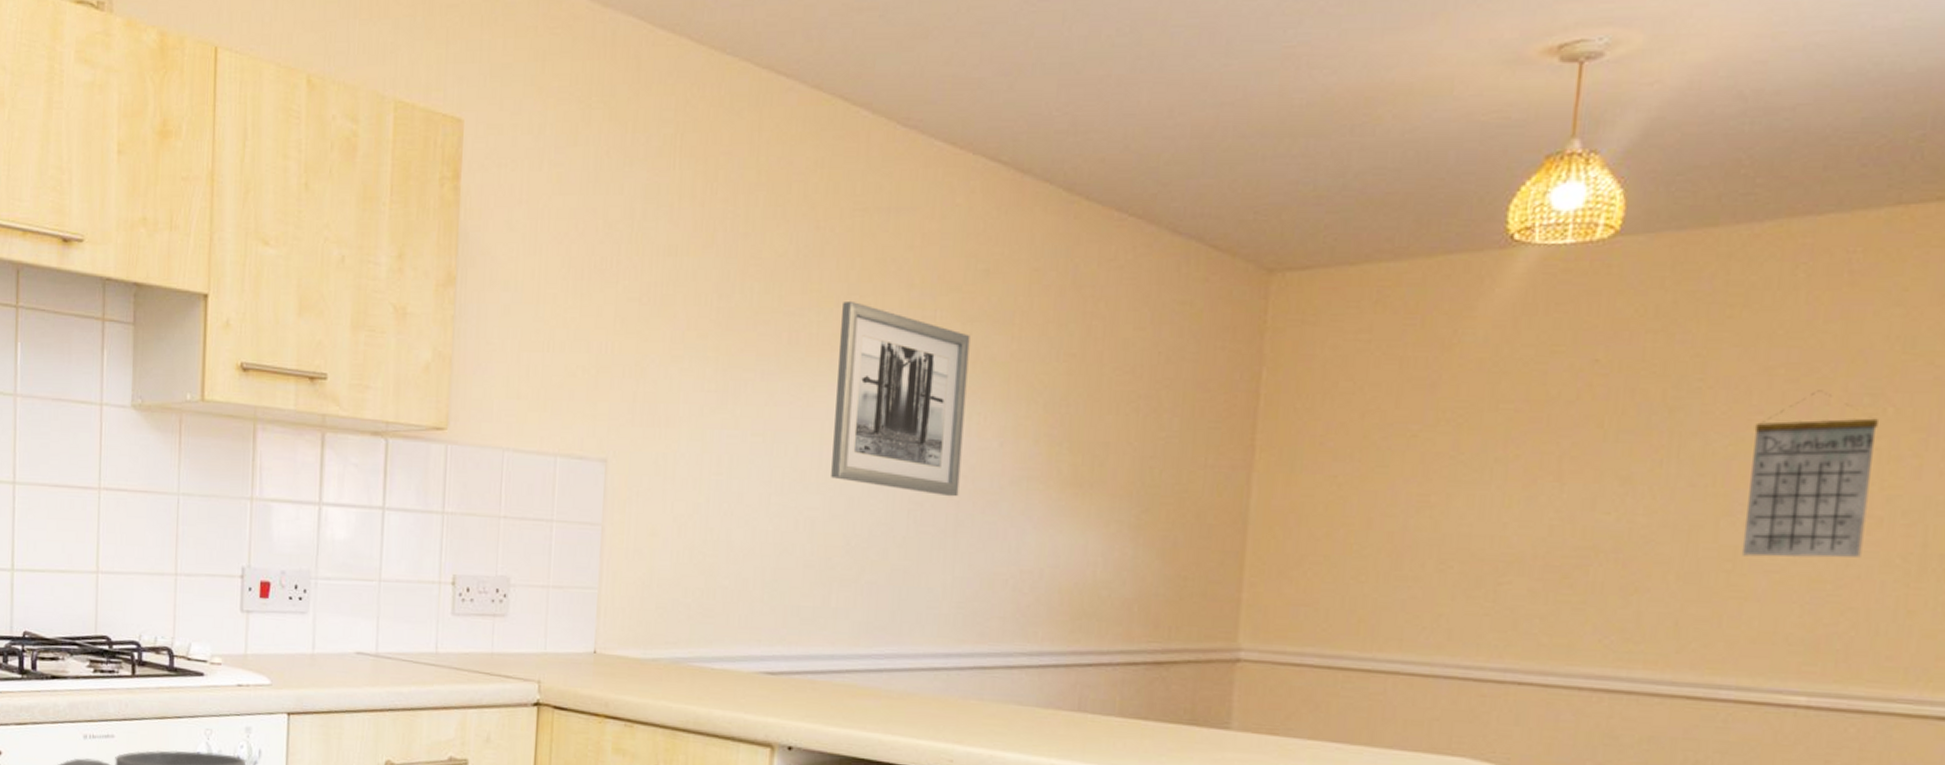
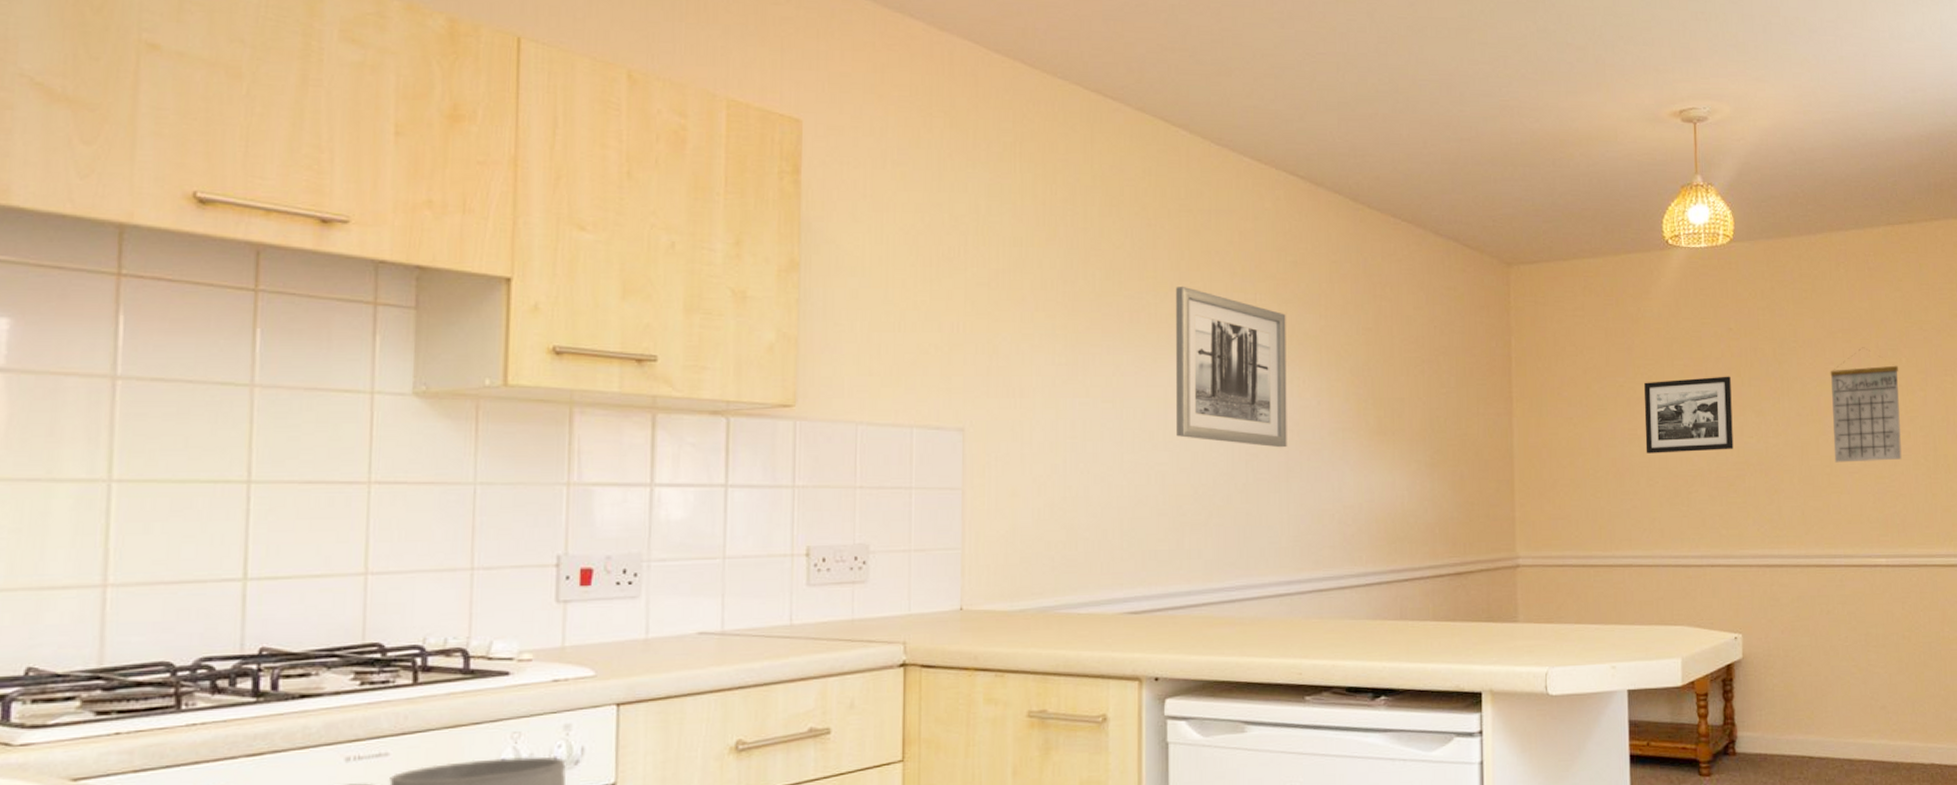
picture frame: none [1439,426,1587,530] -> present [1644,376,1734,454]

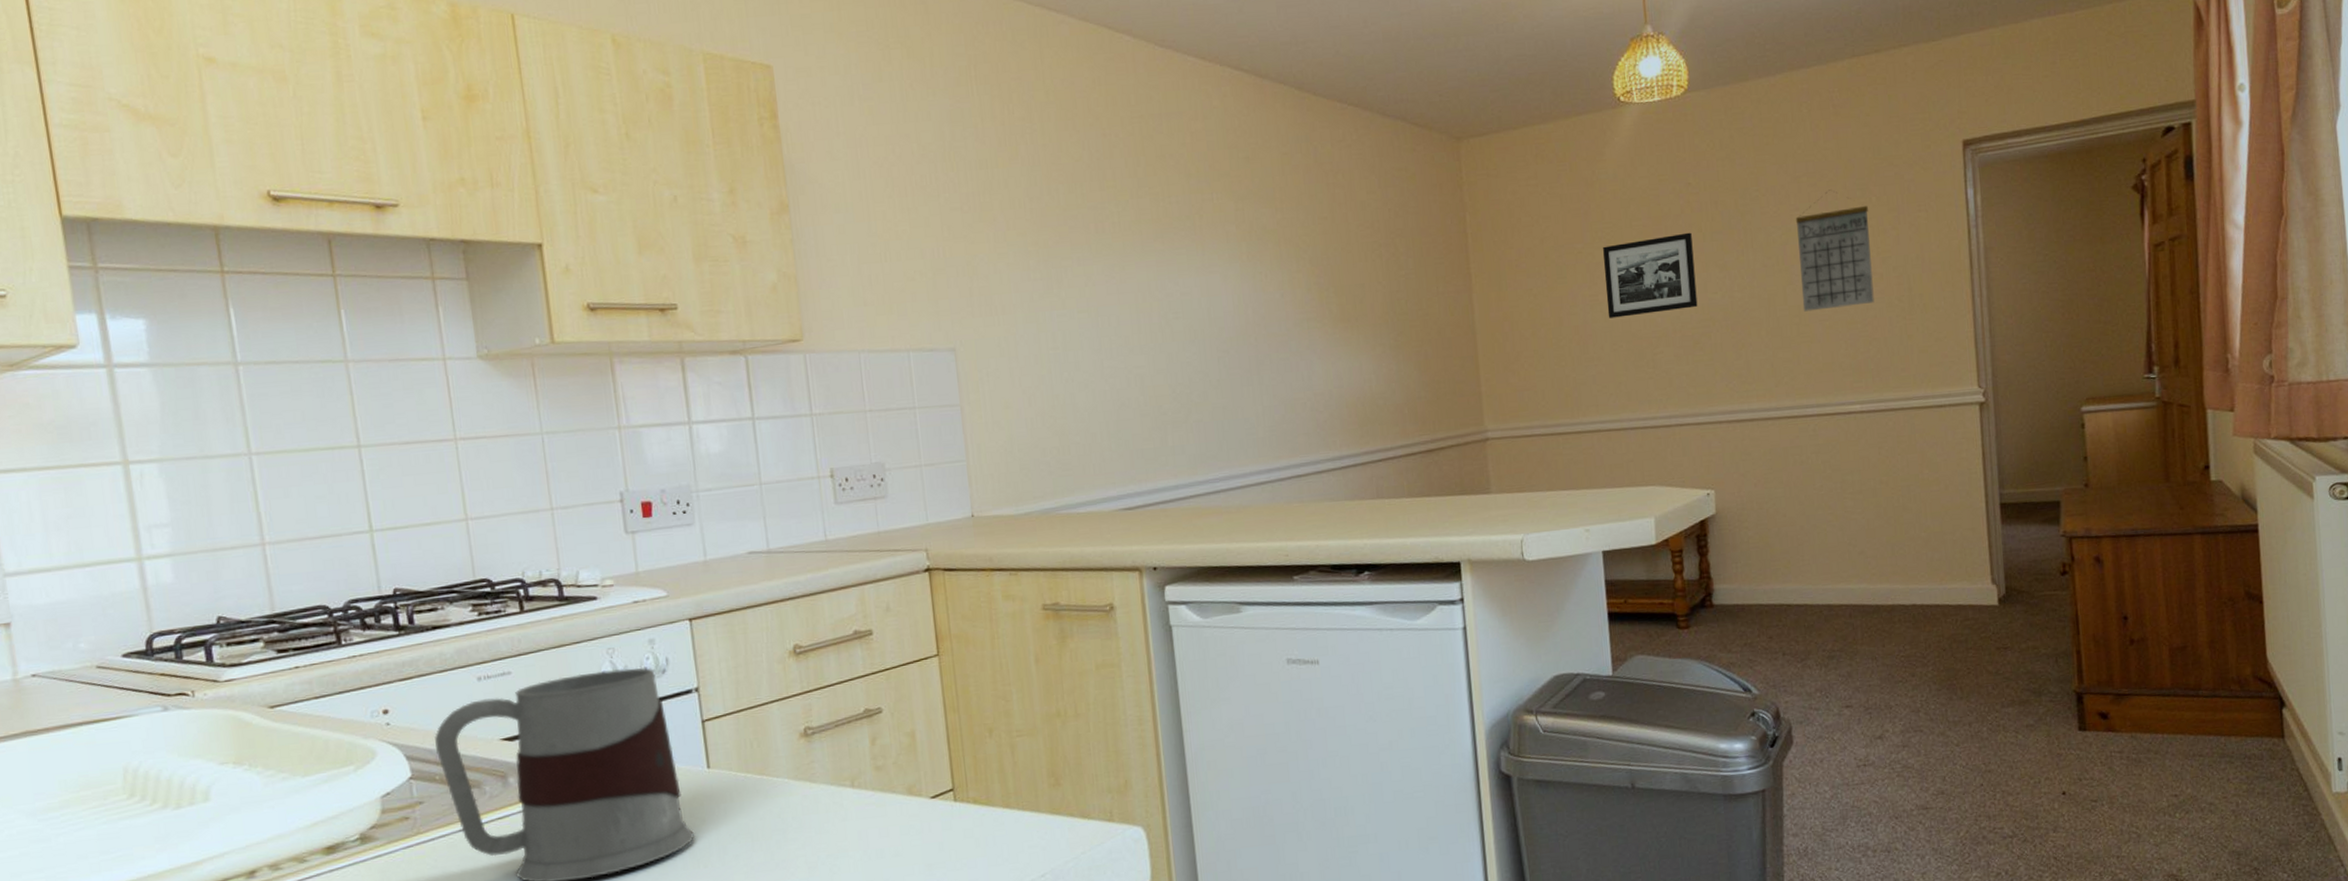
wall art: present [1176,286,1287,448] -> none [1136,192,1256,343]

